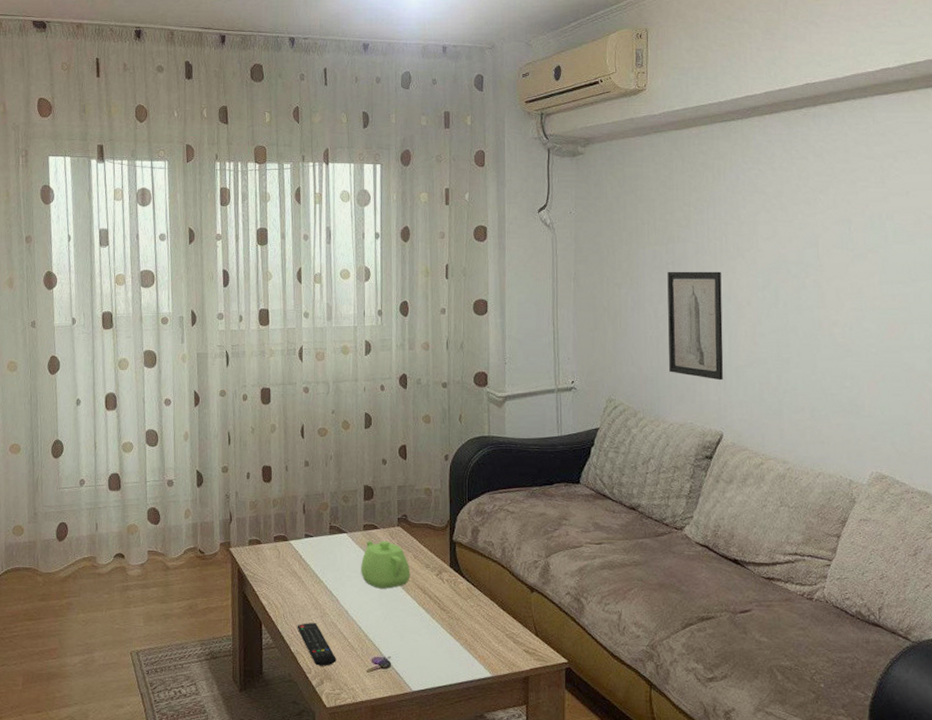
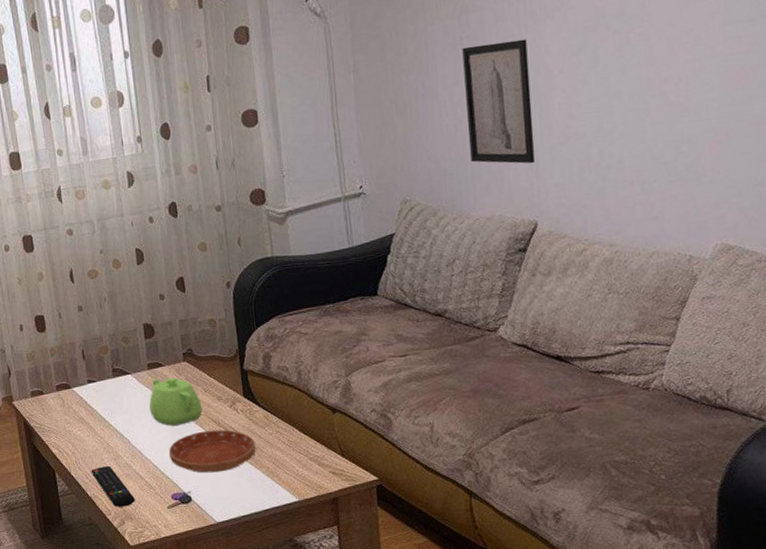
saucer: none [375,597,457,640] -> present [169,429,256,473]

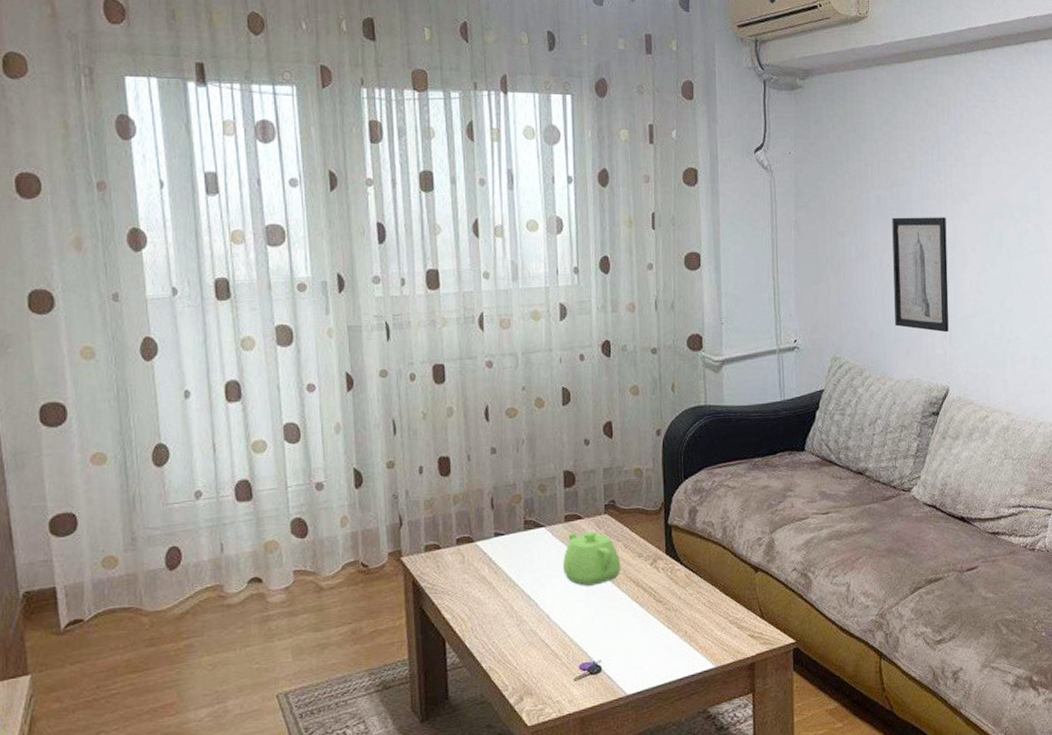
remote control: present [91,466,135,507] -> none [488,633,538,681]
saucer: present [169,429,256,473] -> none [581,590,675,639]

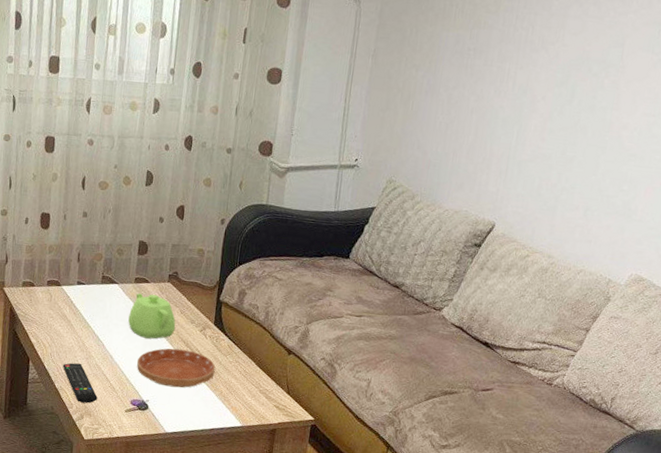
remote control: none [488,633,538,681] -> present [62,363,98,403]
saucer: none [581,590,675,639] -> present [137,348,216,388]
wall art: present [892,217,949,333] -> none [453,57,522,173]

